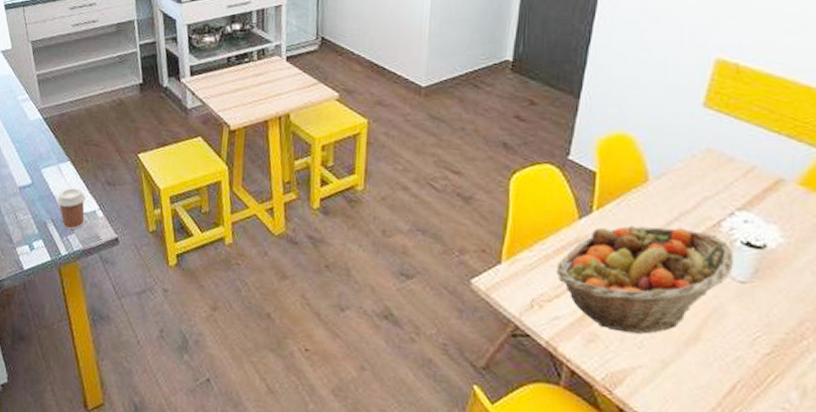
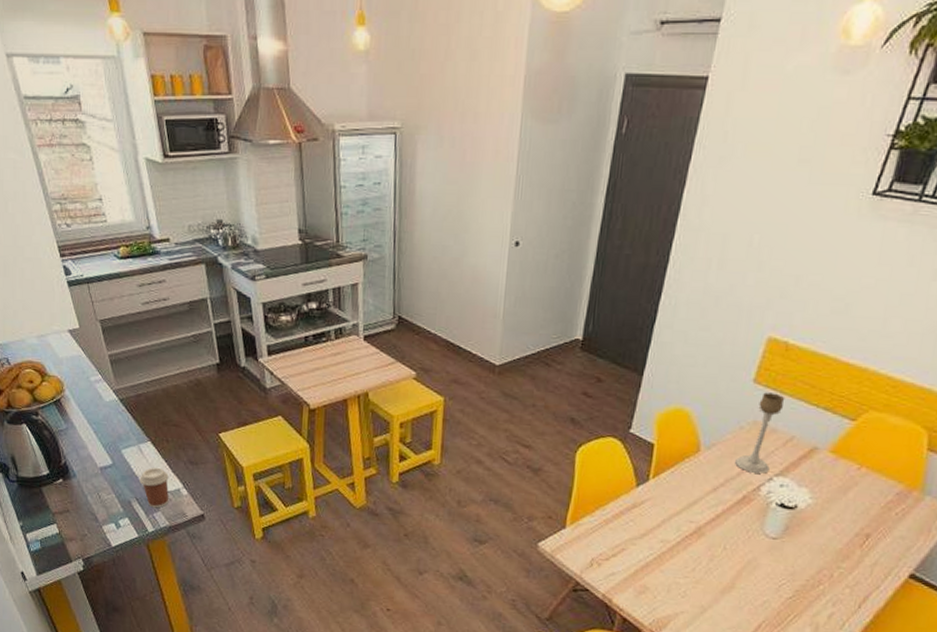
fruit basket: present [556,225,734,335] -> none [614,491,769,586]
candle holder: none [690,117,741,207] -> present [735,392,785,474]

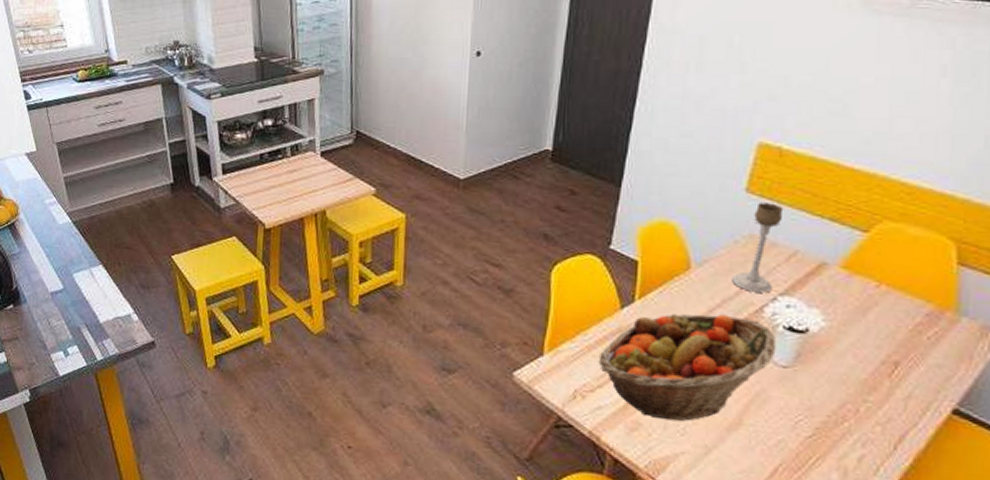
coffee cup: present [139,467,169,508] -> none [90,291,120,335]
fruit basket: none [614,491,769,586] -> present [598,313,777,422]

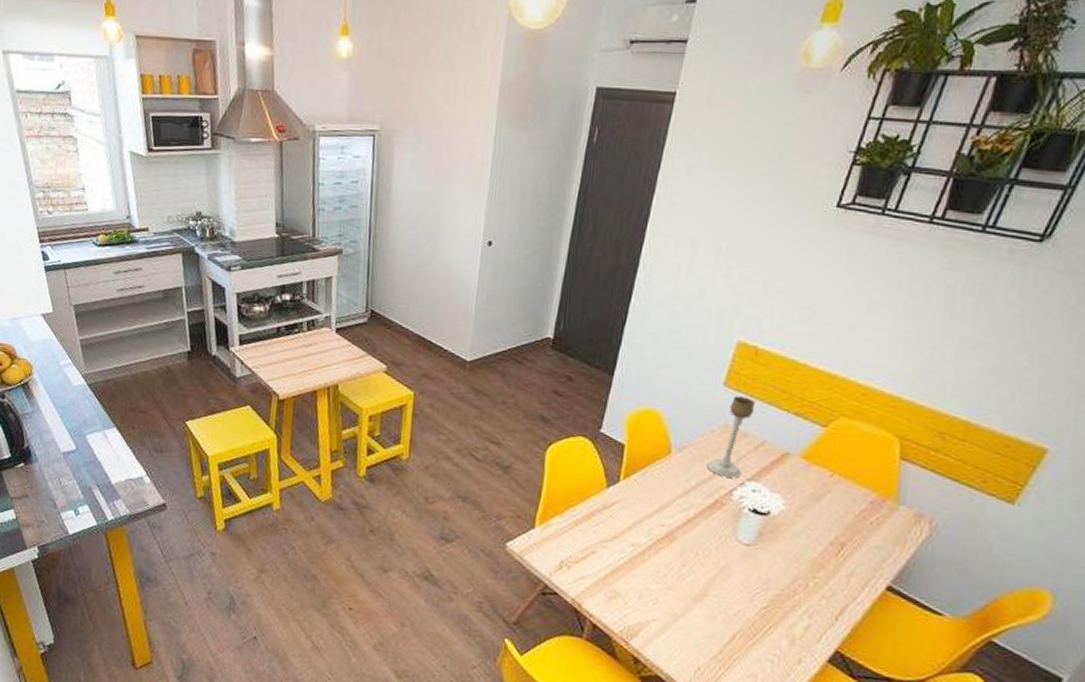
fruit basket: present [598,313,777,422] -> none [584,493,742,592]

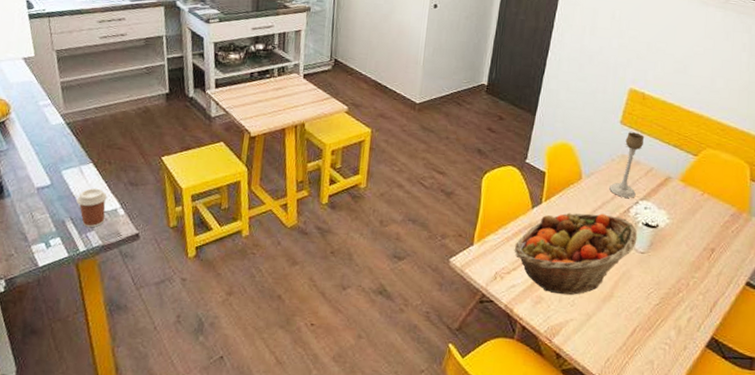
coffee cup: none [102,453,133,496] -> present [76,188,108,228]
fruit basket: none [584,493,742,592] -> present [514,212,638,296]

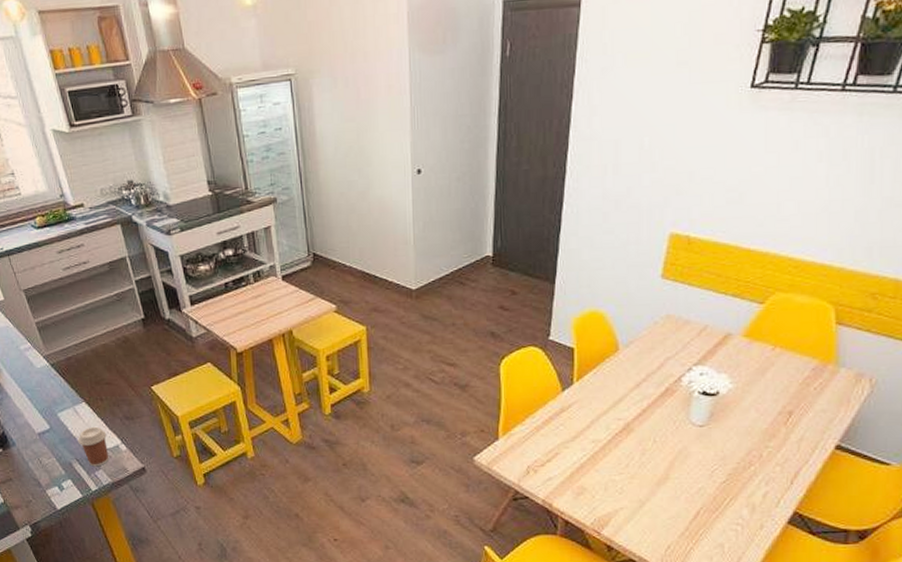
fruit basket: present [514,212,638,296] -> none [546,387,693,483]
candle holder: present [609,132,645,198] -> none [654,286,694,365]

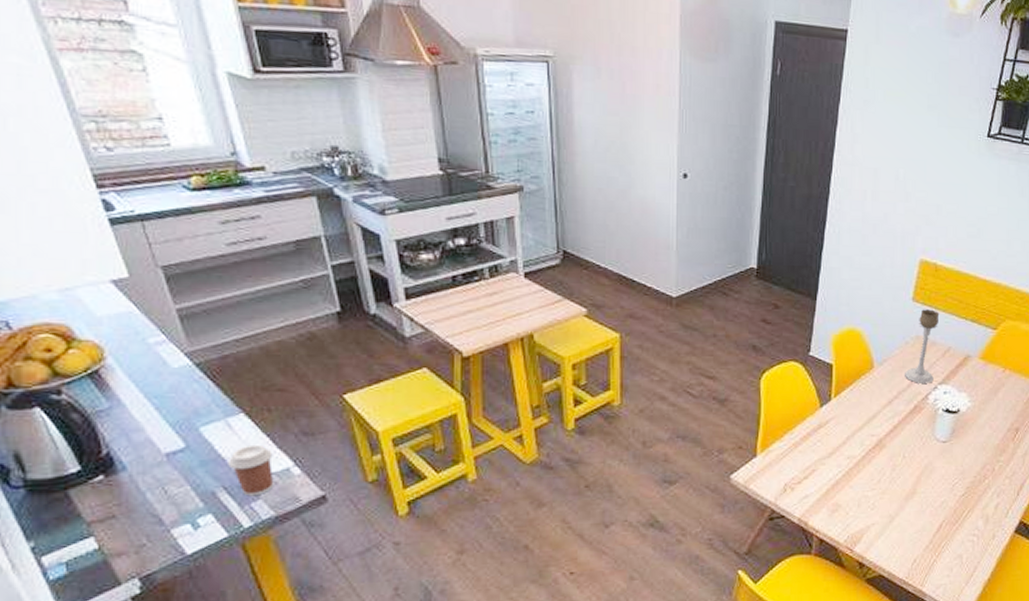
candle holder: none [654,286,694,365] -> present [905,309,940,383]

